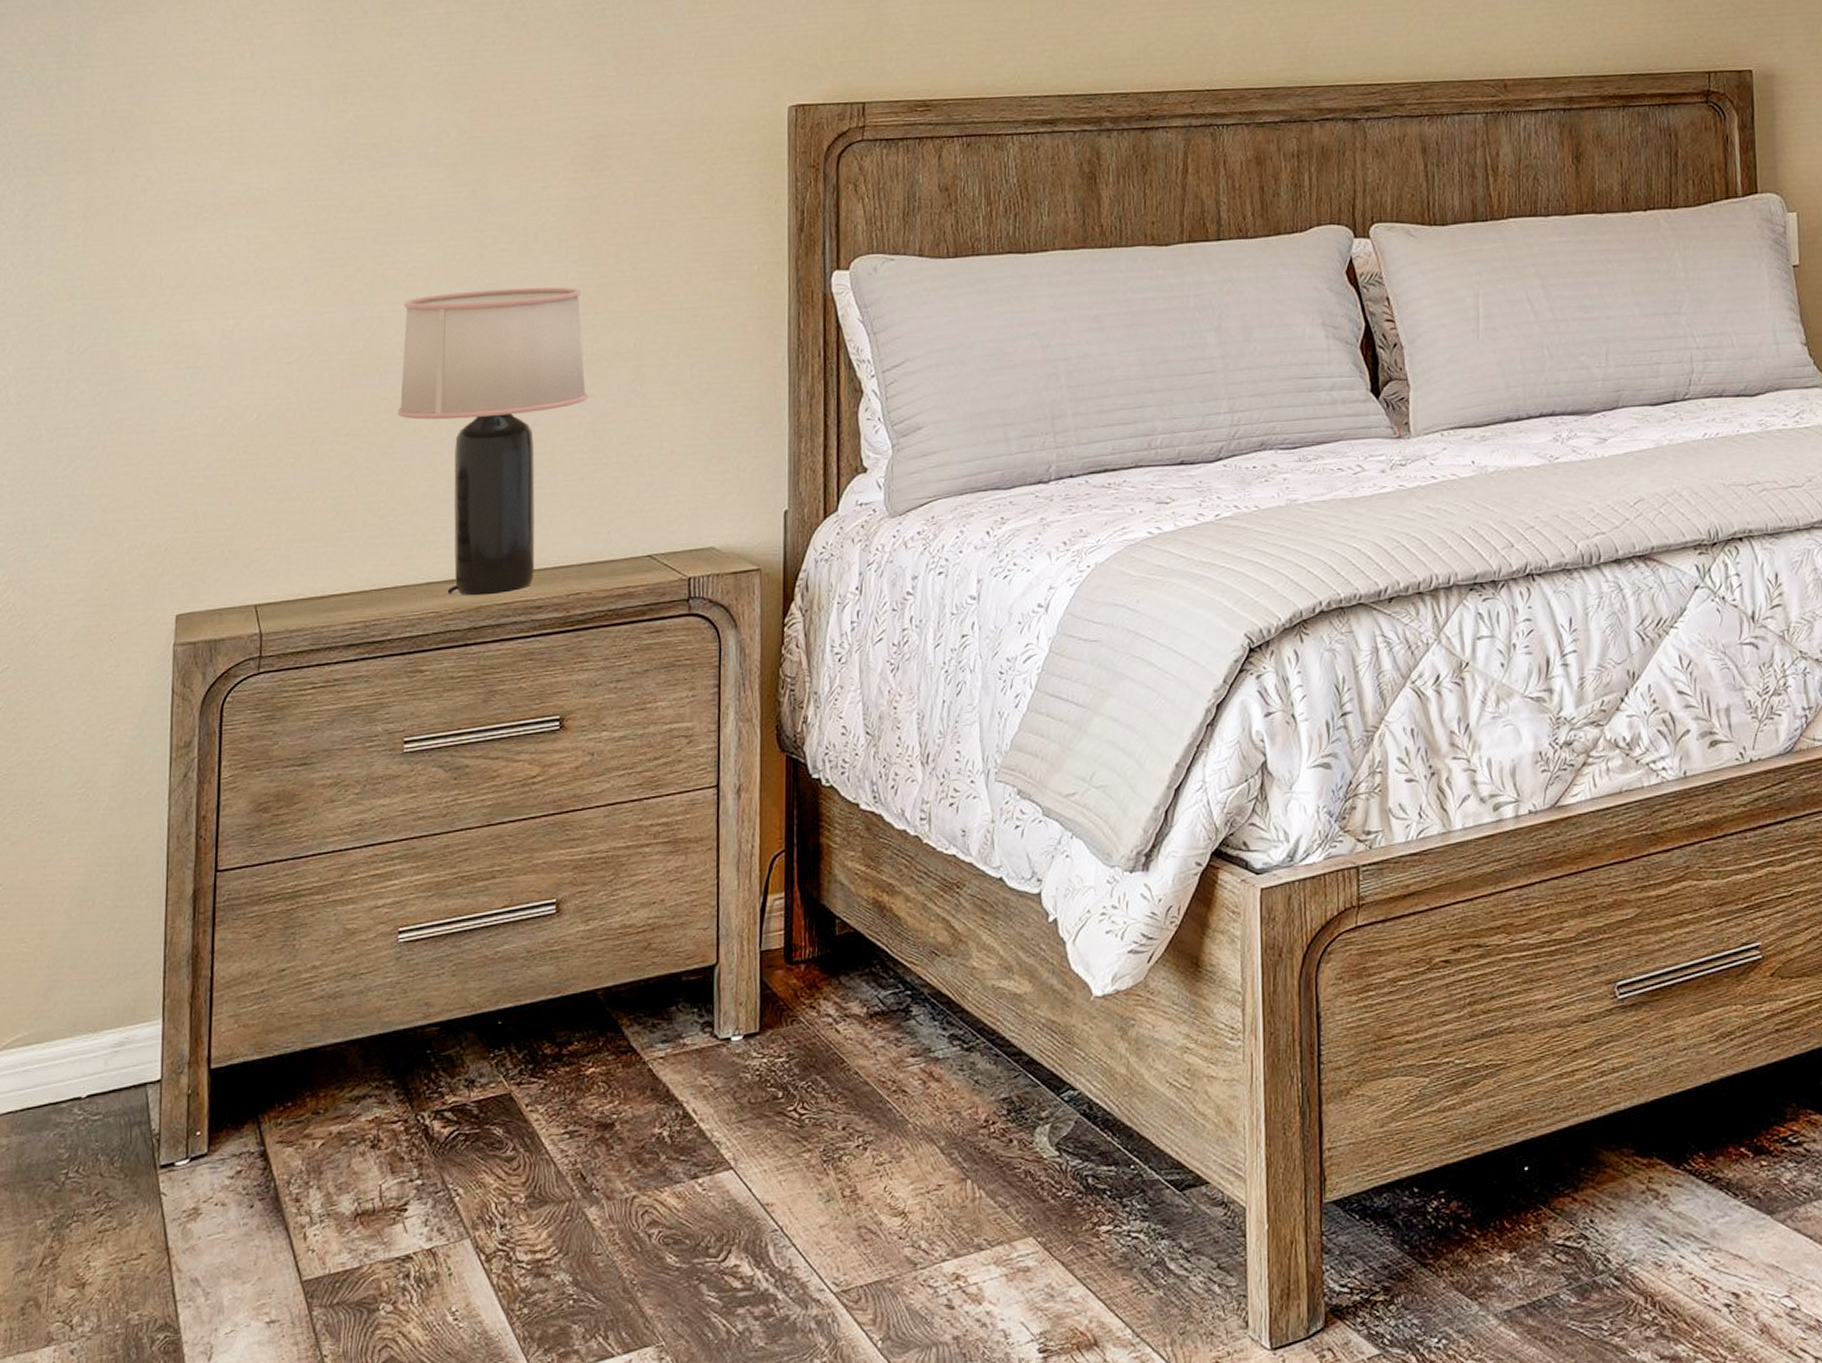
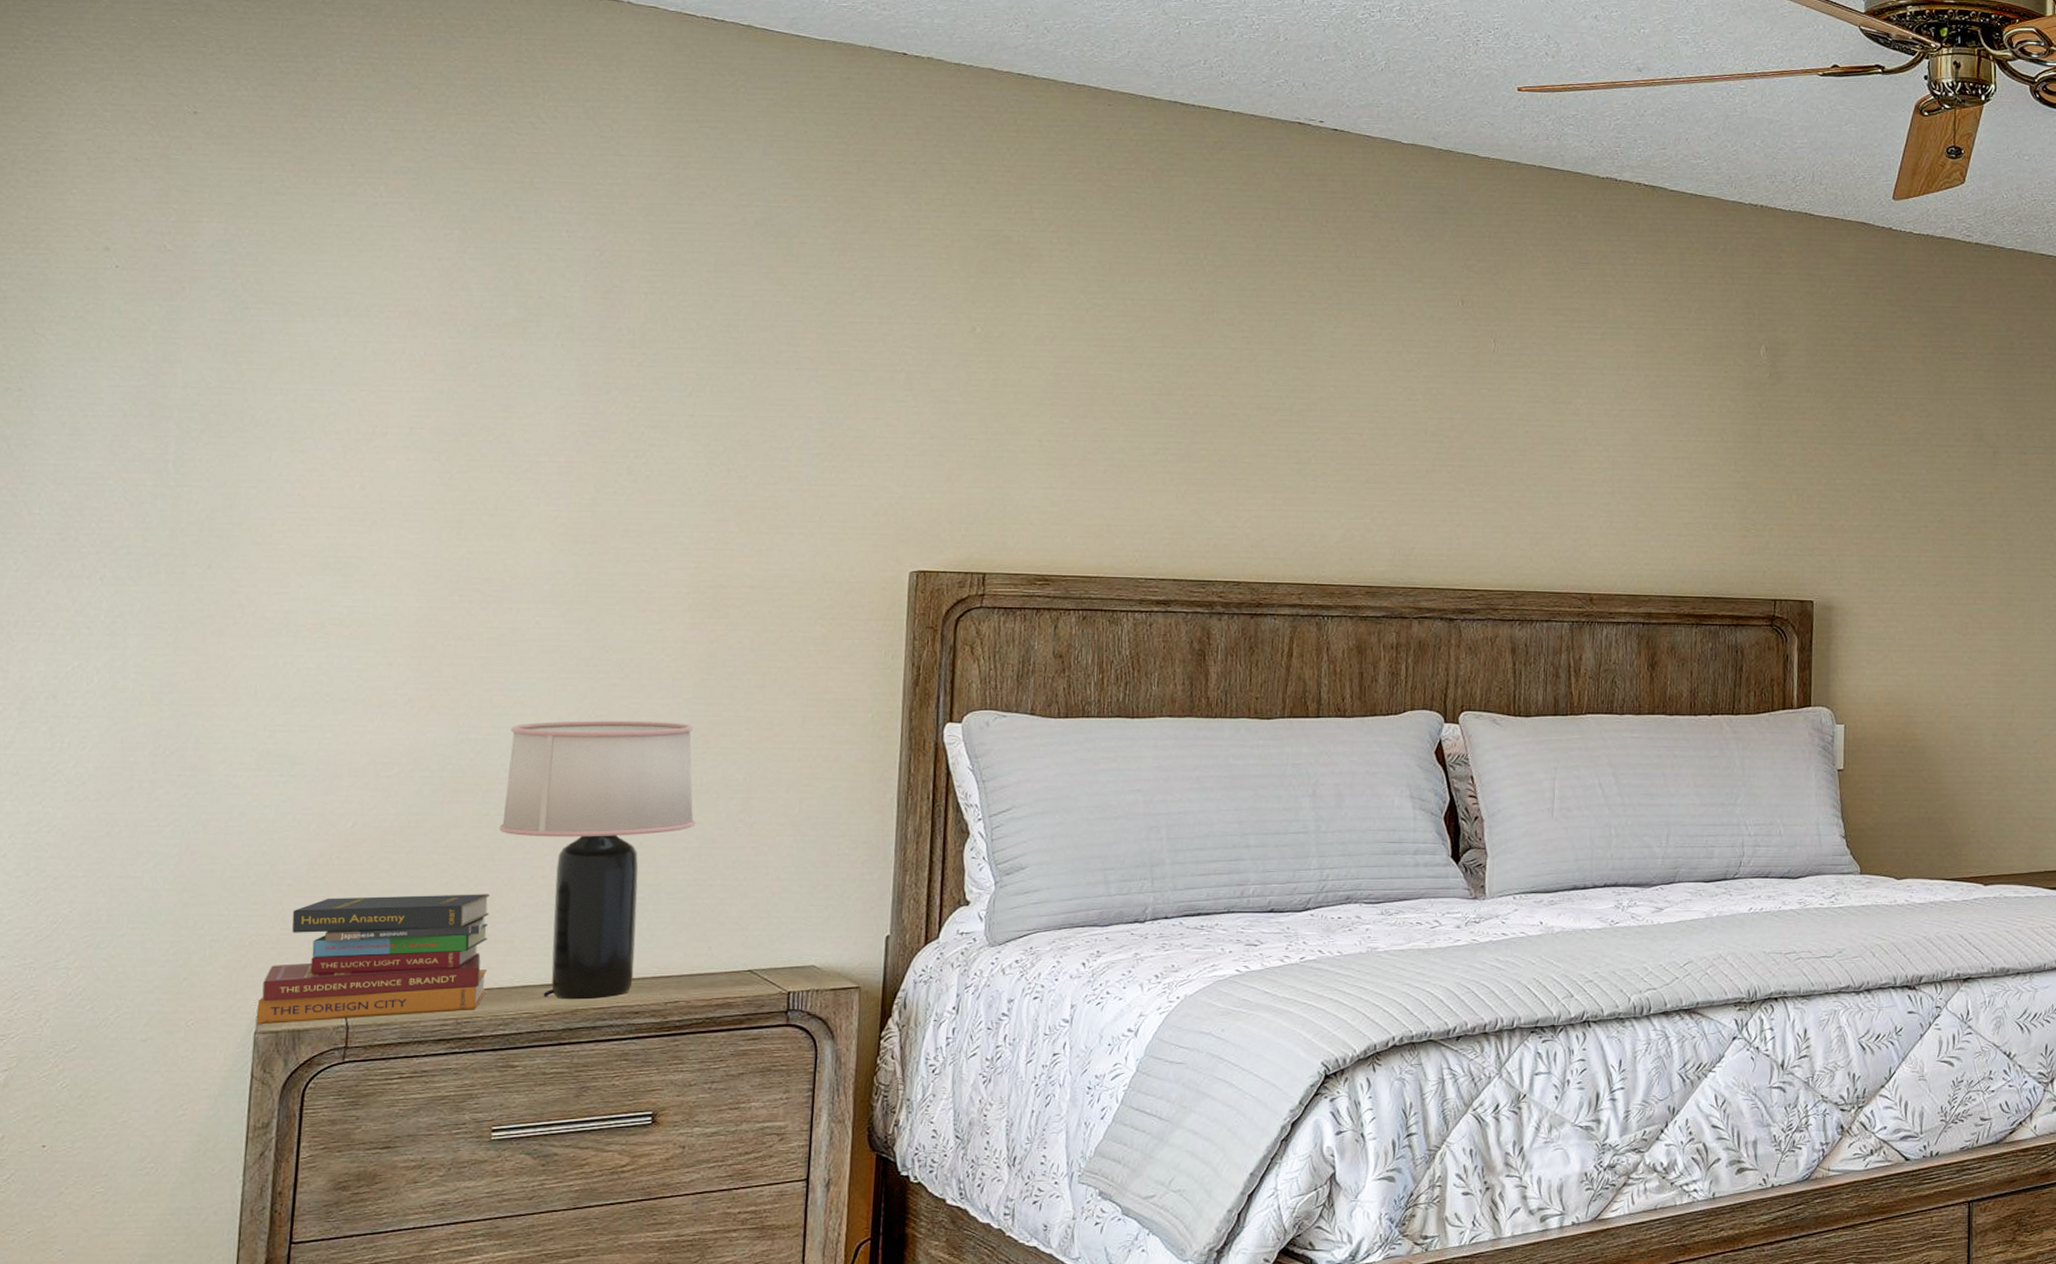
books: none [175,484,393,636] -> present [257,894,490,1025]

